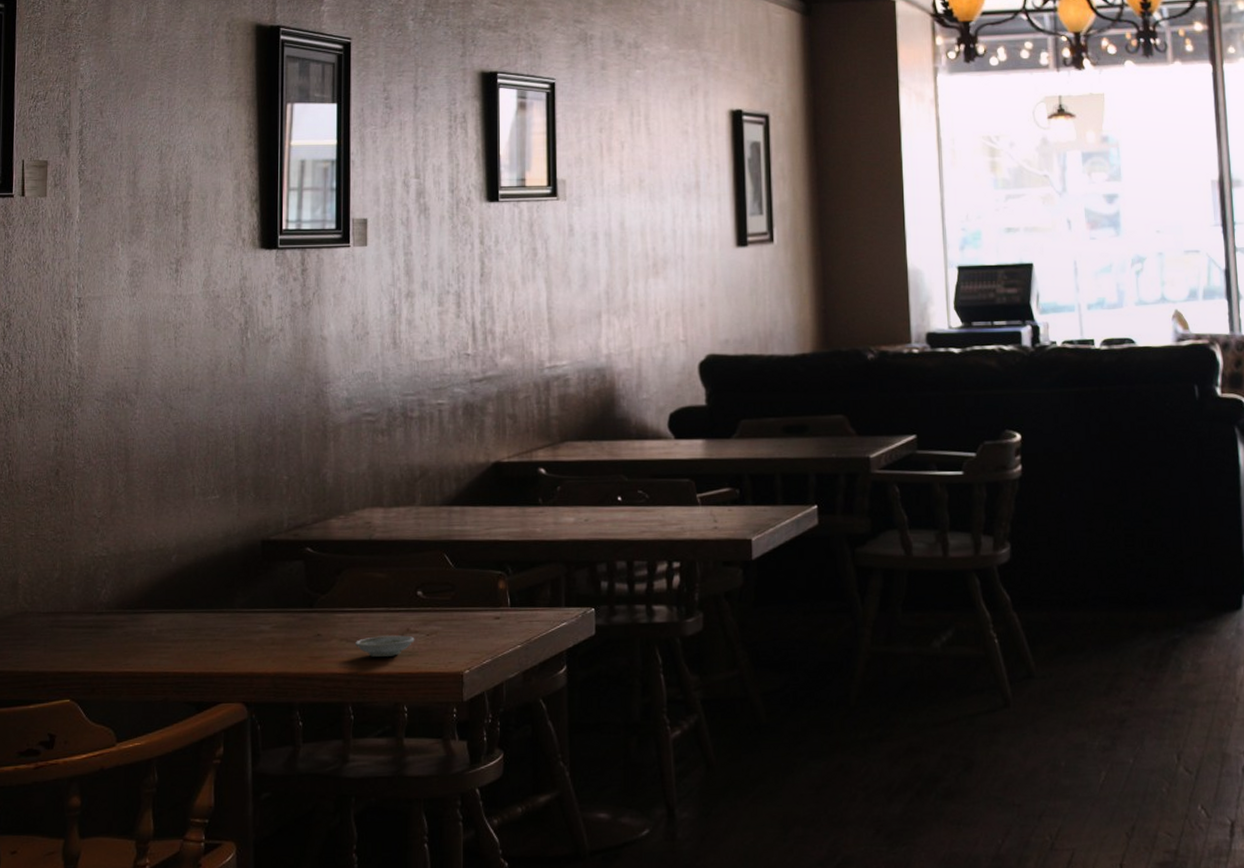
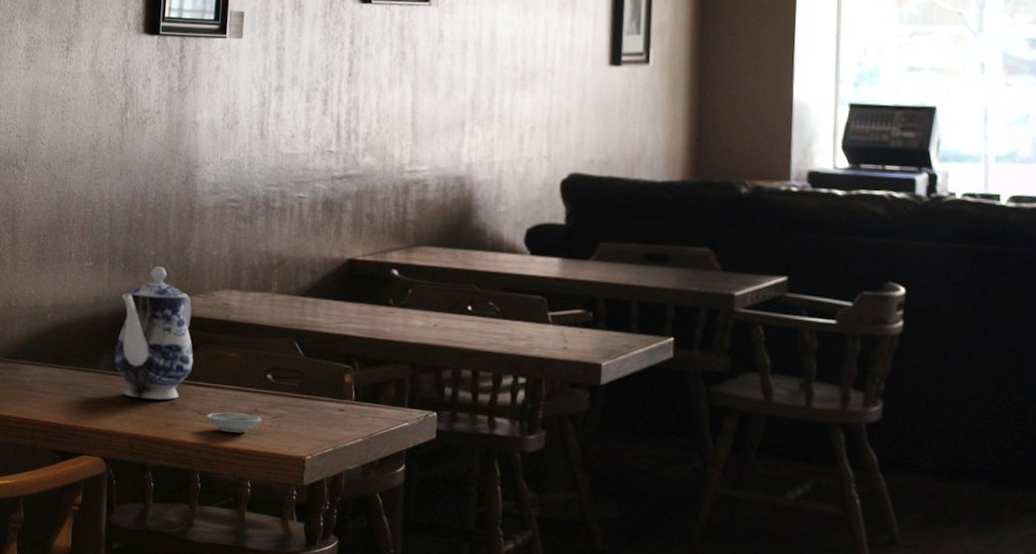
teapot: none [251,491,337,634] -> present [114,266,194,400]

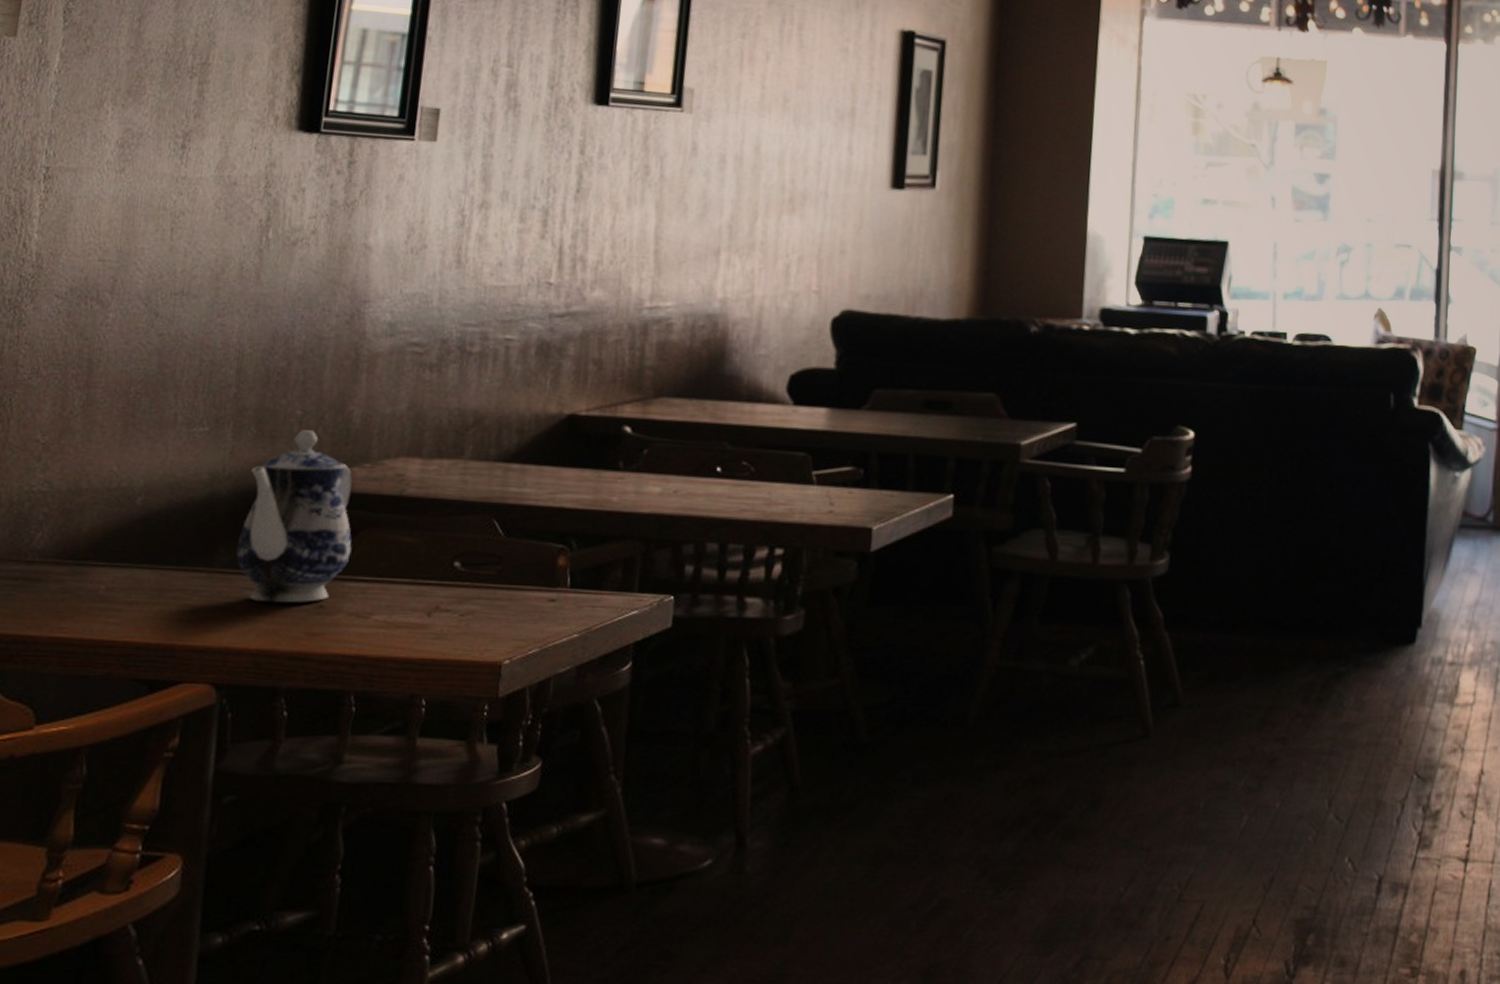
saucer: present [207,412,262,433] -> none [367,613,445,638]

